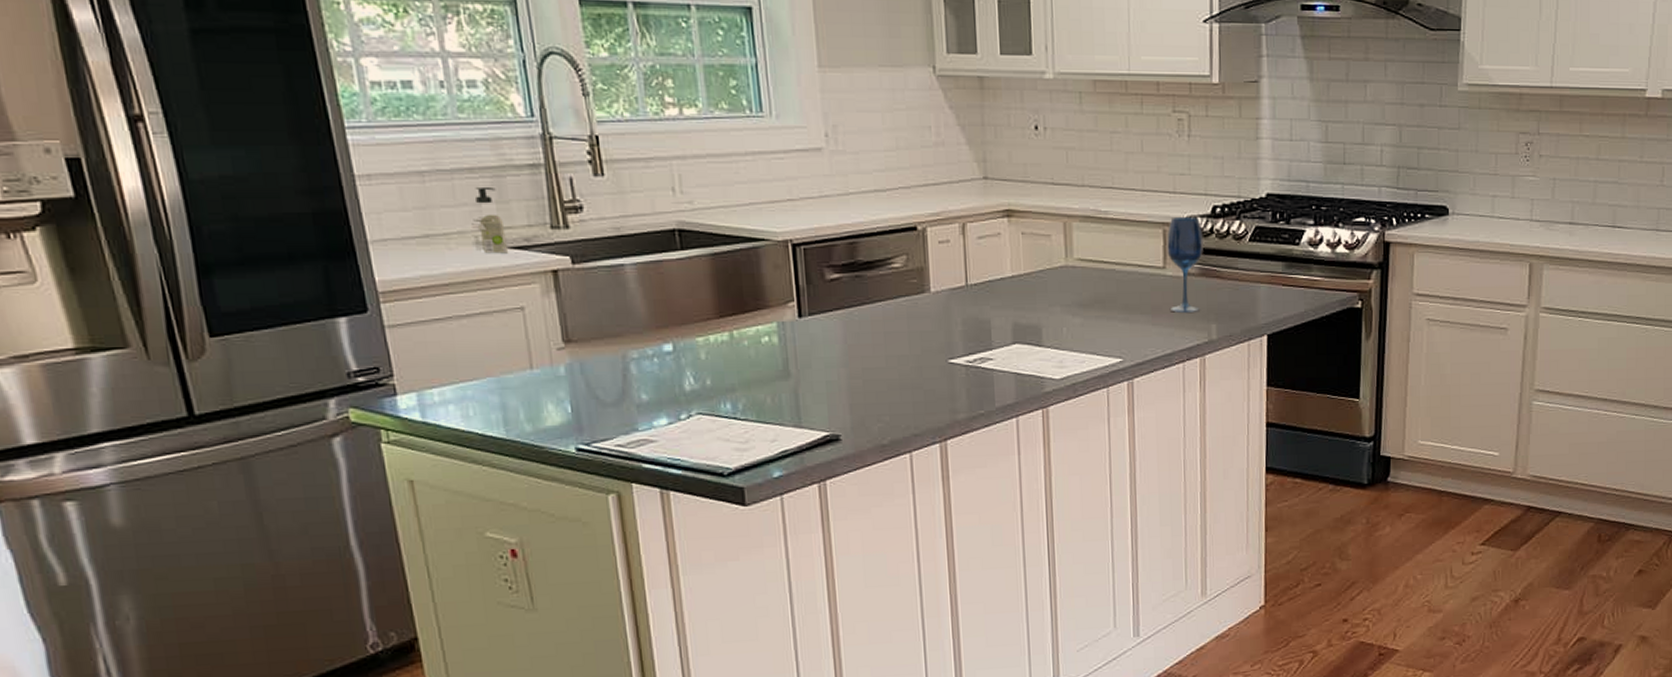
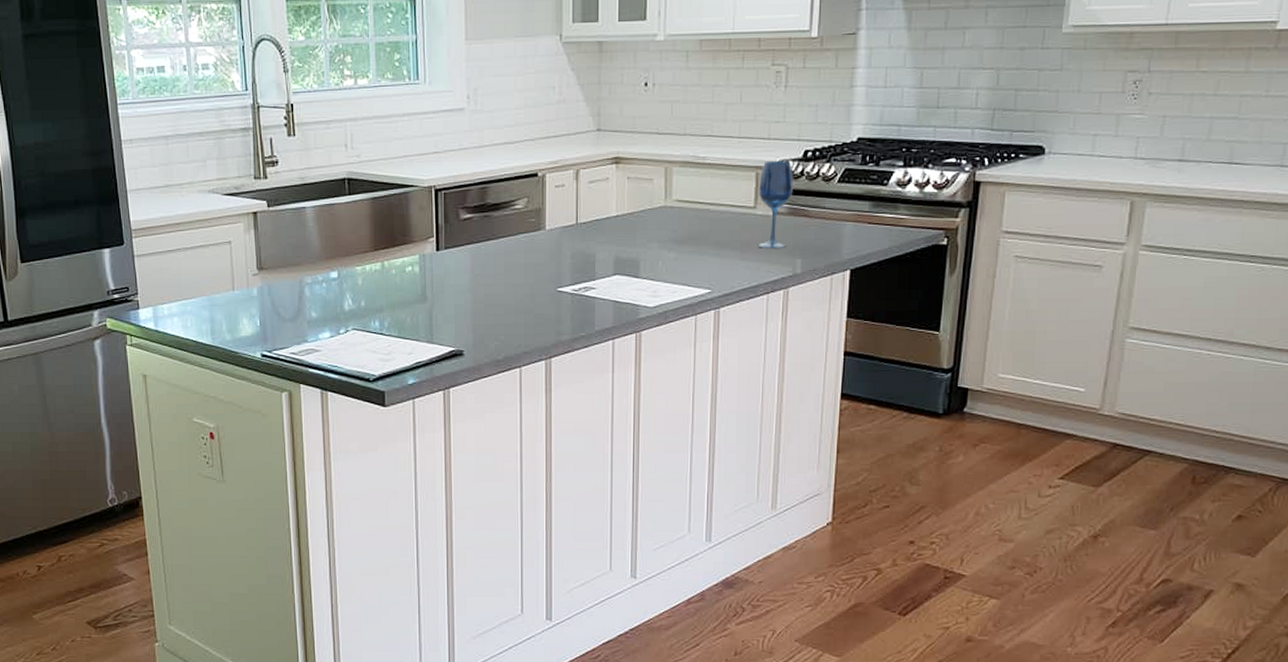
soap dispenser: present [472,186,508,254] -> none [199,146,222,199]

